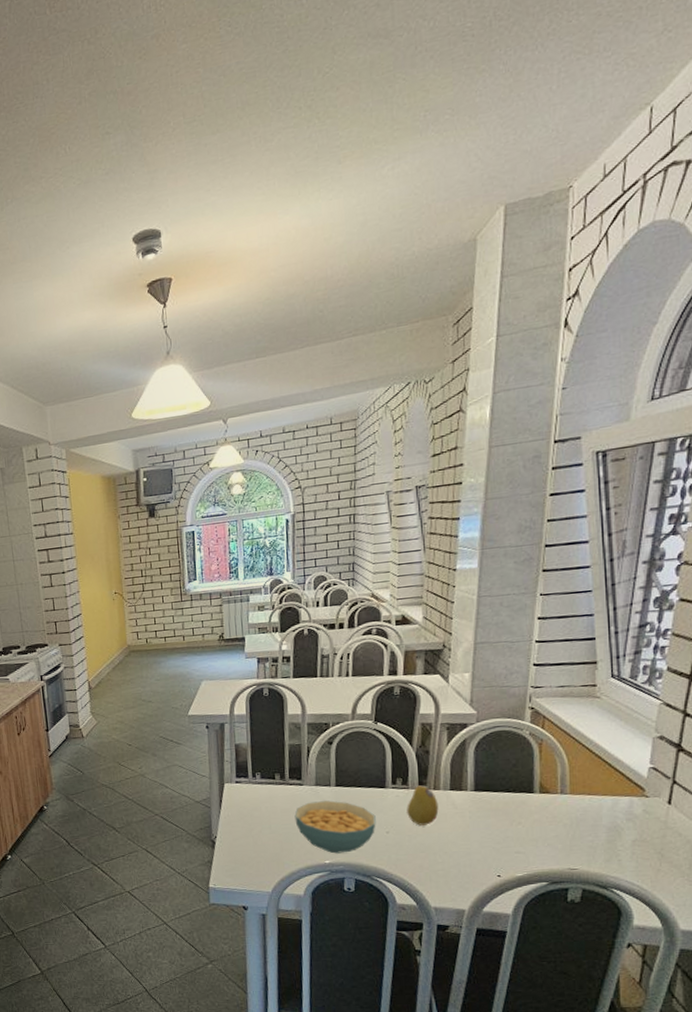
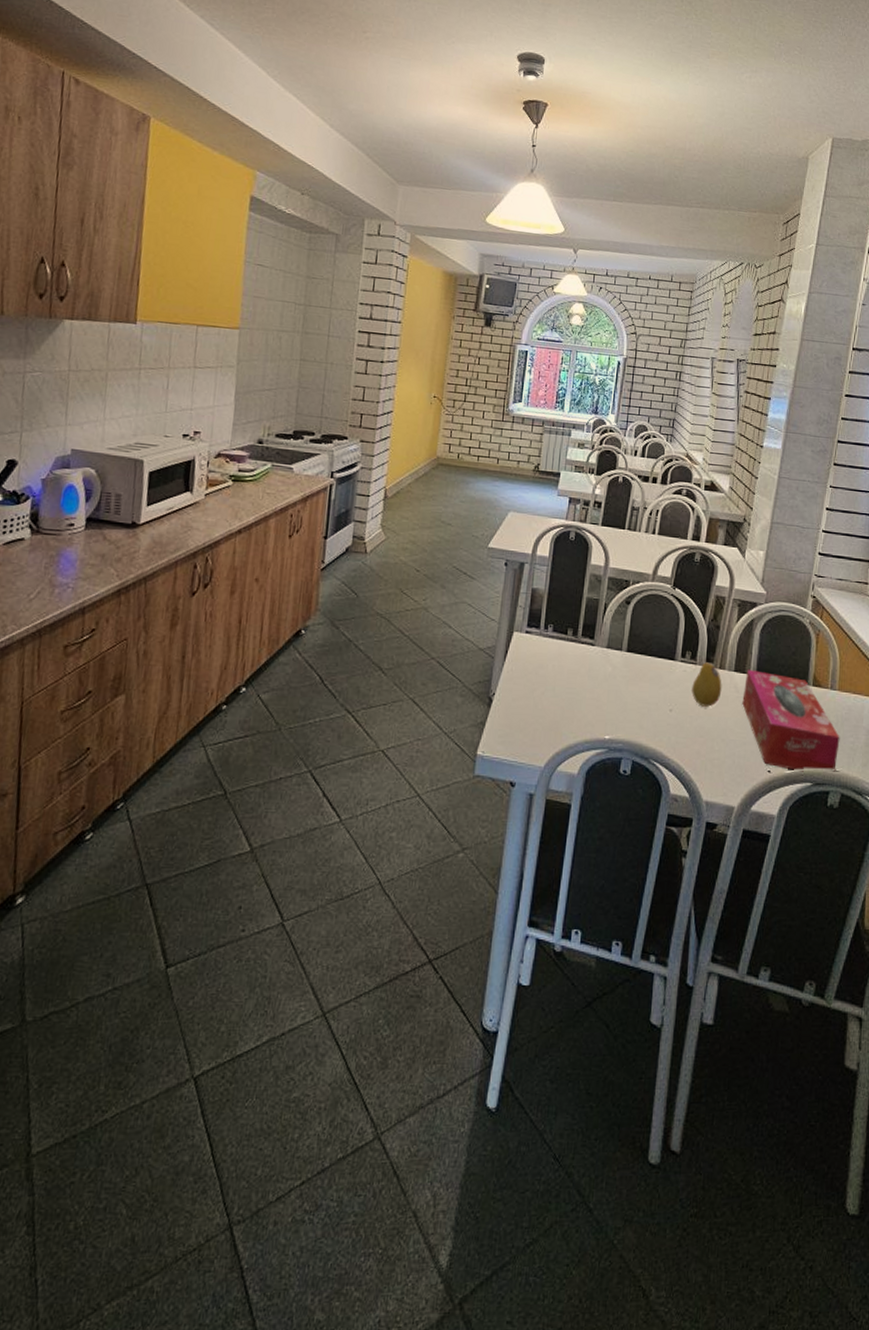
cereal bowl: present [294,800,376,854] -> none [580,665,662,729]
tissue box: none [462,786,576,873] -> present [742,669,840,772]

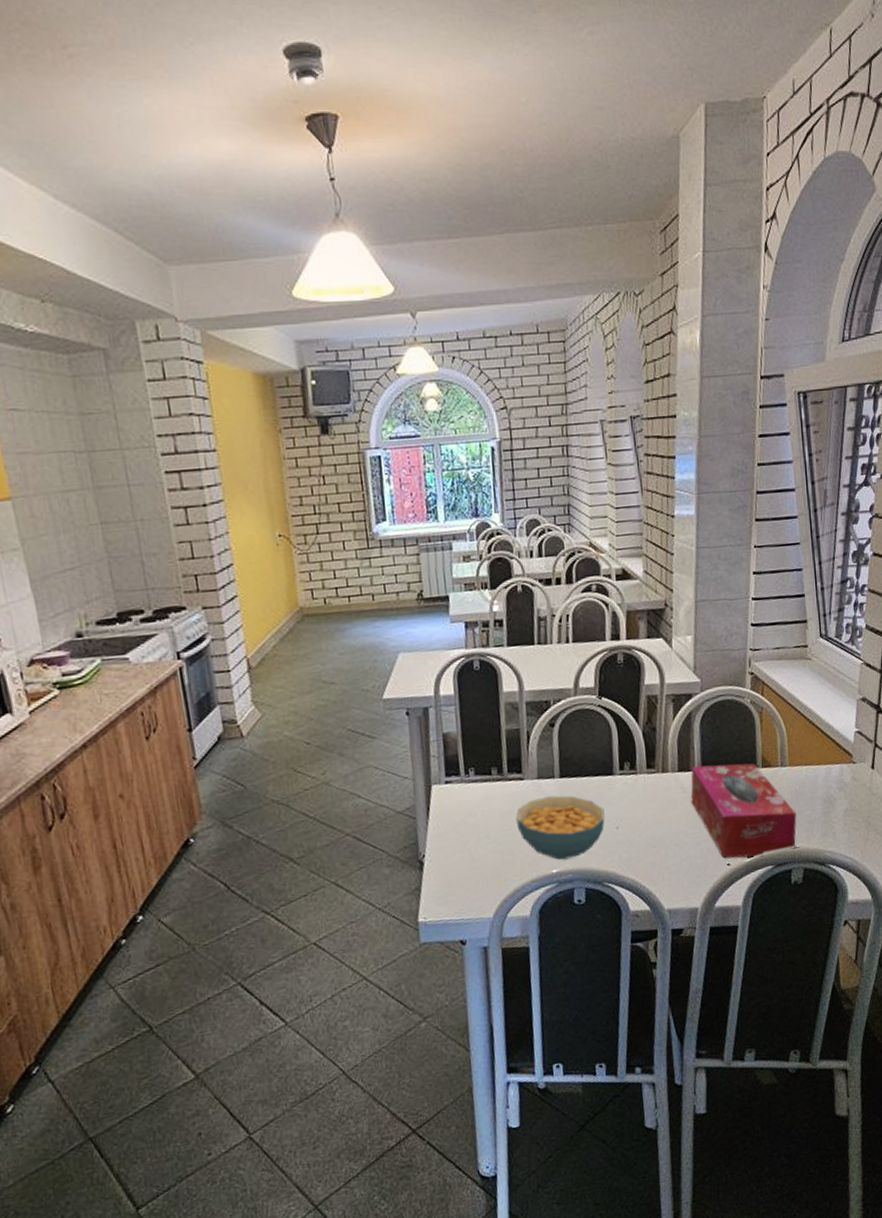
cereal bowl: none [580,665,662,729] -> present [516,795,605,860]
fruit: present [692,662,722,707] -> none [636,768,668,816]

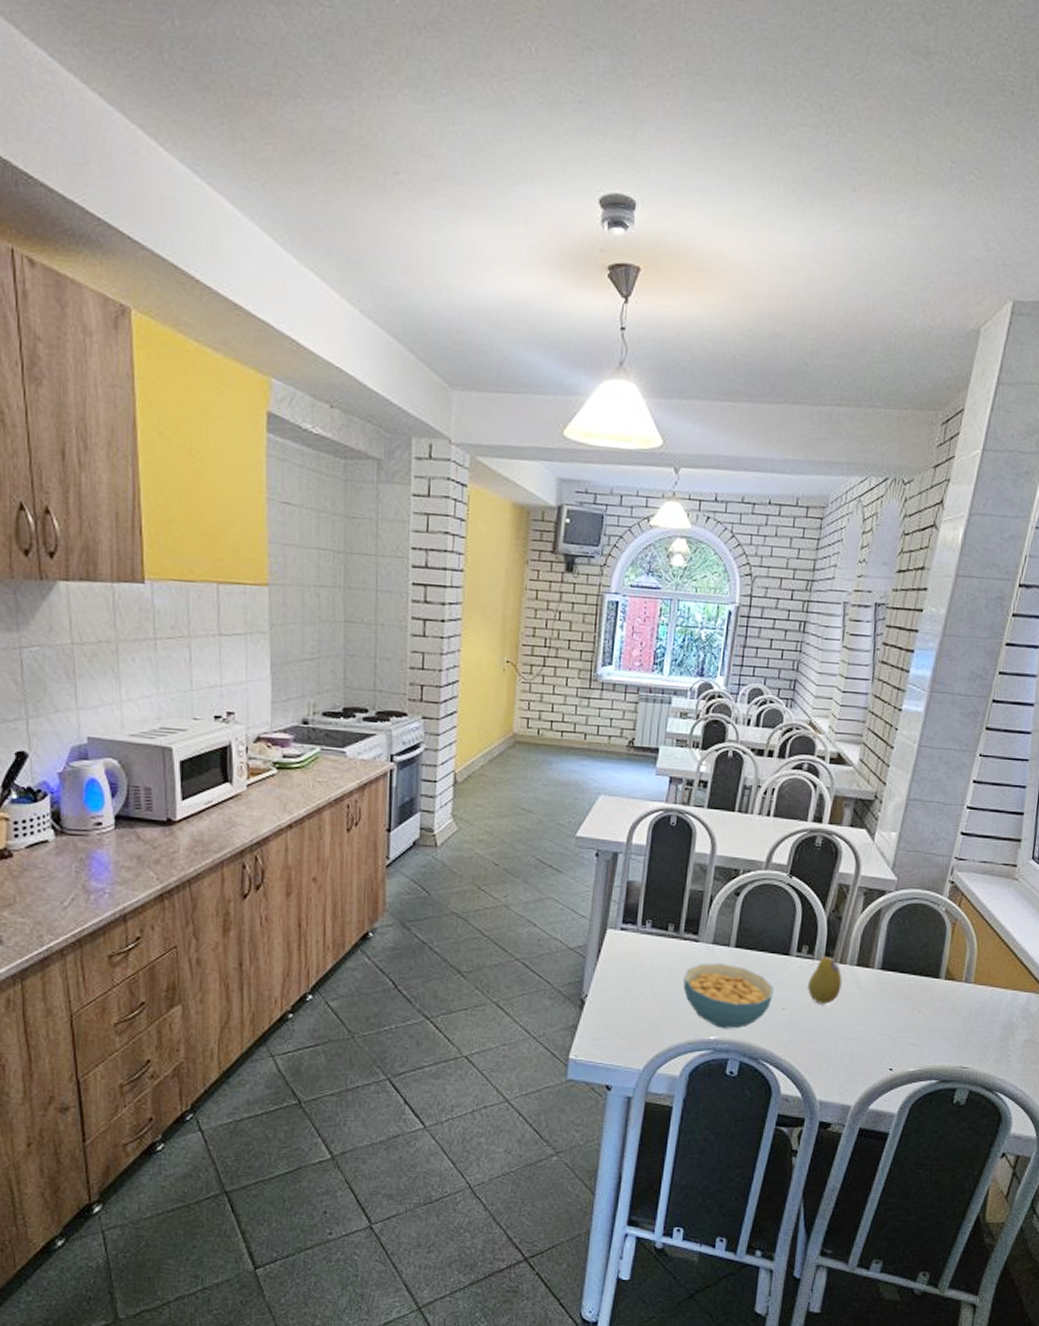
fruit: none [636,768,668,816] -> present [807,957,842,1004]
tissue box: present [691,763,797,859] -> none [864,962,972,1069]

